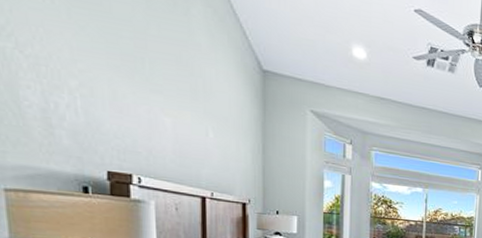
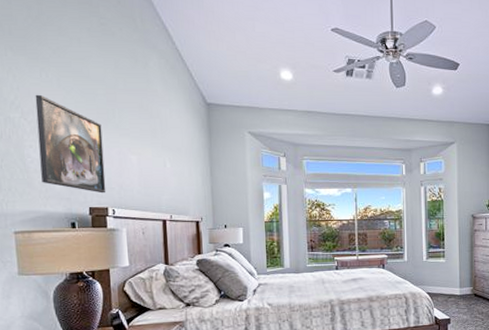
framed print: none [35,22,131,157] -> present [35,94,106,194]

